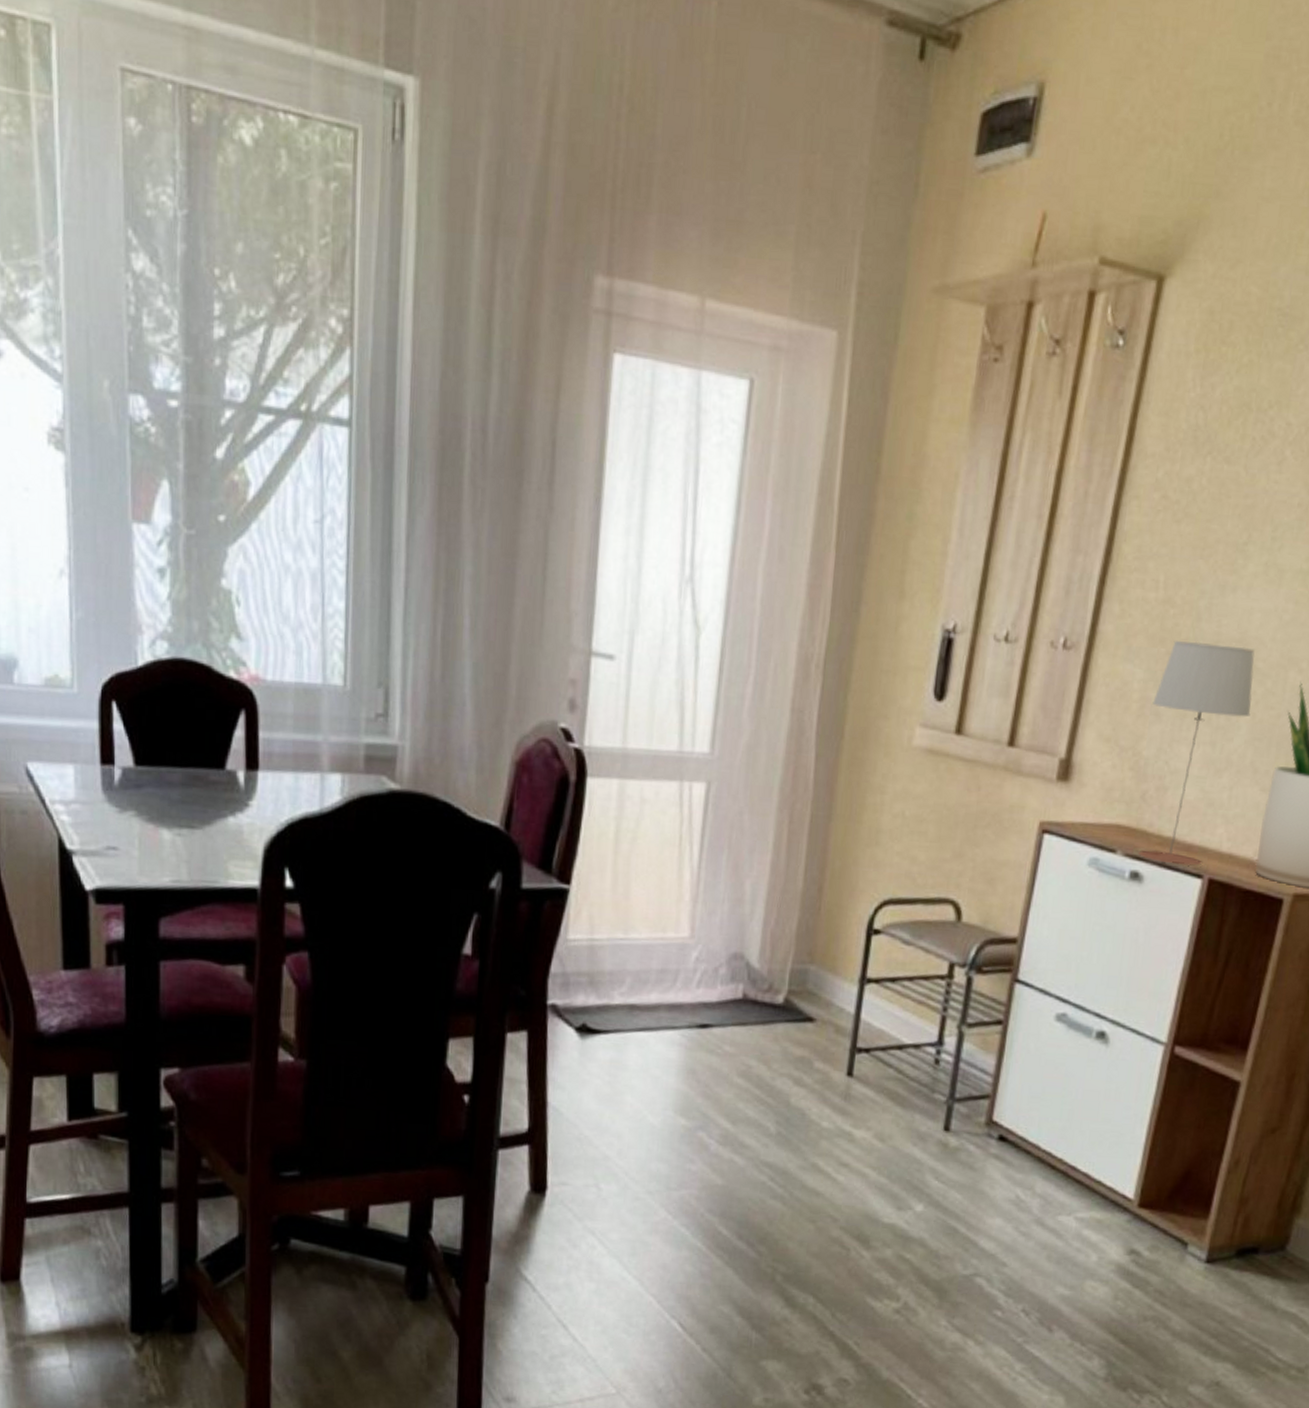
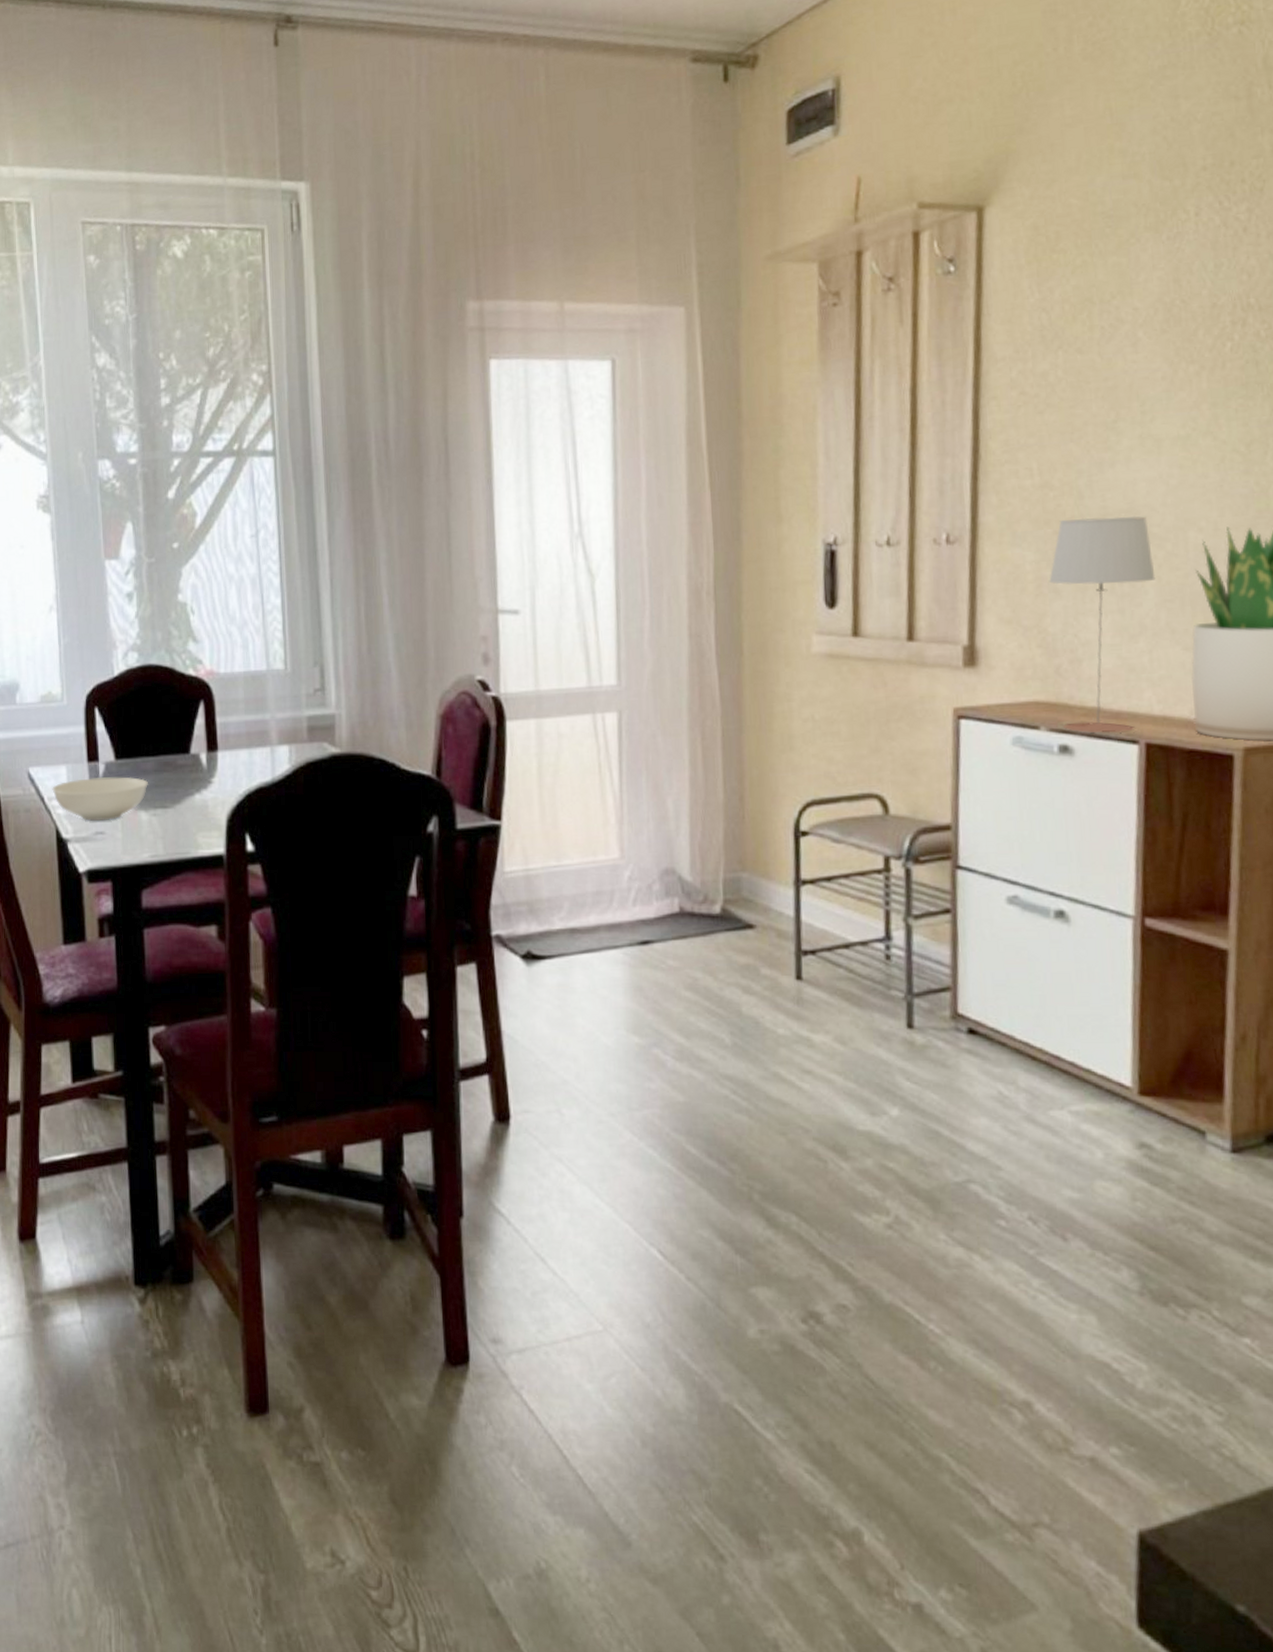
bowl: none [55,783,173,835] -> present [52,777,148,821]

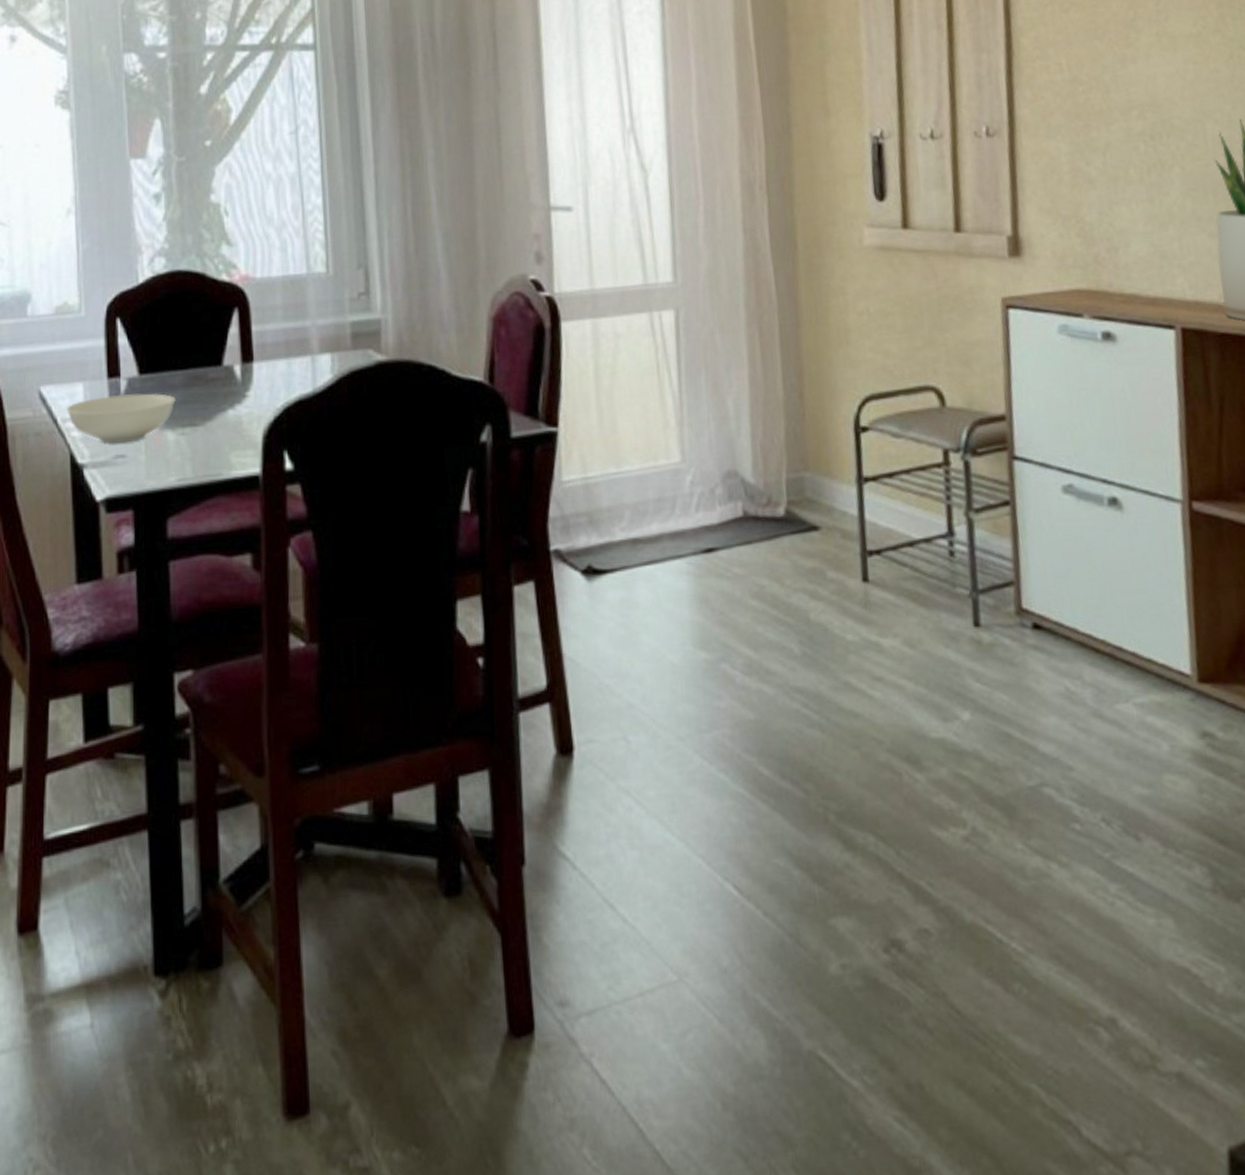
table lamp: present [1049,515,1156,734] -> none [1083,108,1180,320]

